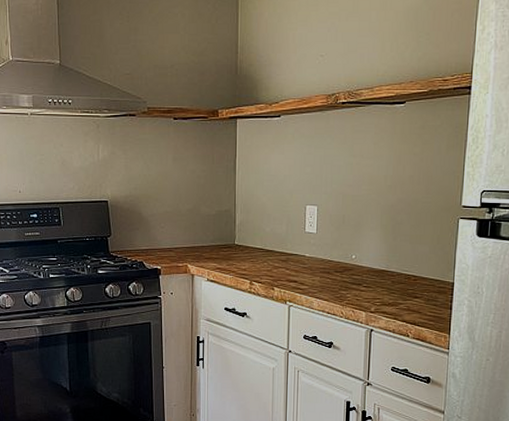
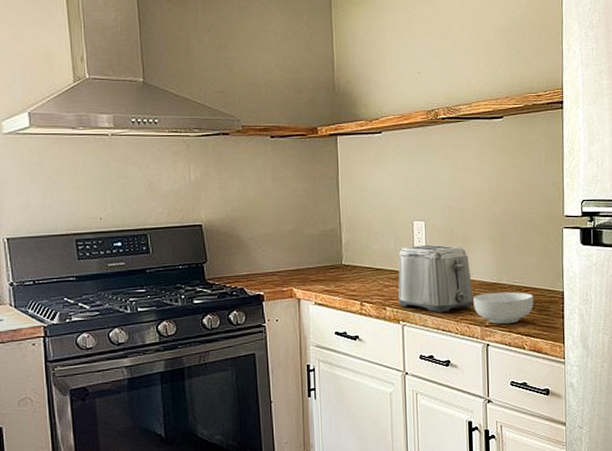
toaster: none [286,229,361,296] -> present [397,244,474,313]
cereal bowl: none [360,279,422,310] -> present [473,291,534,324]

